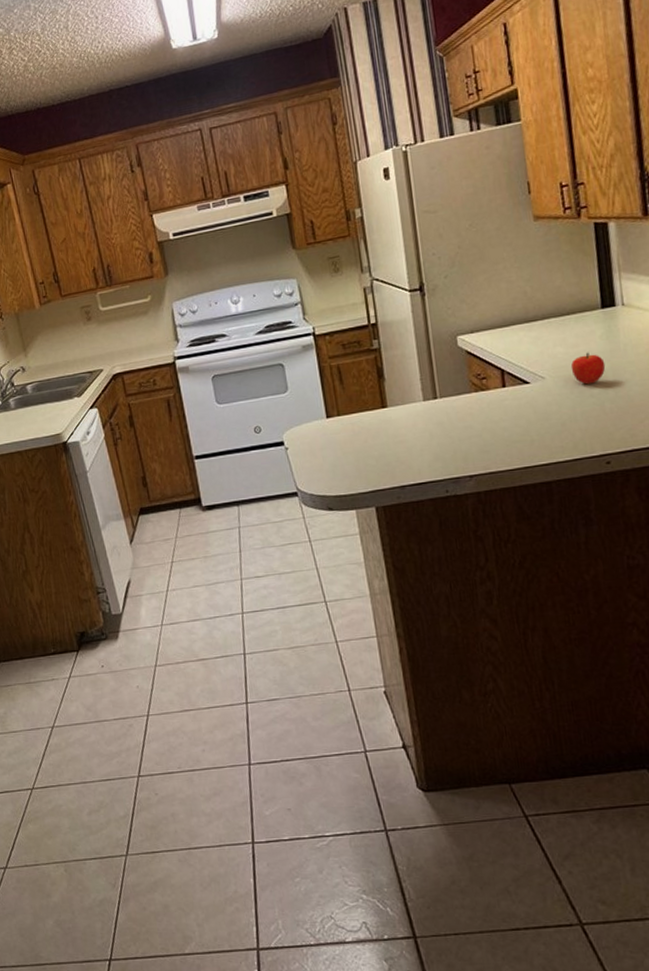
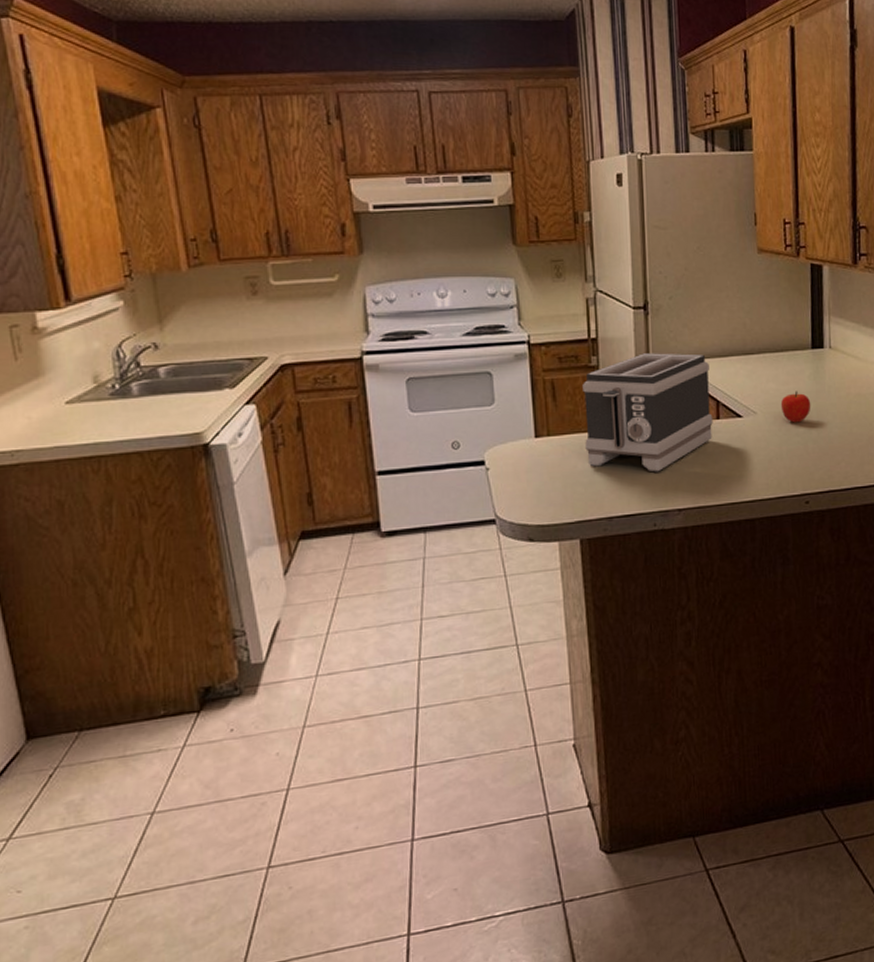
toaster: none [366,326,500,442] -> present [583,353,713,472]

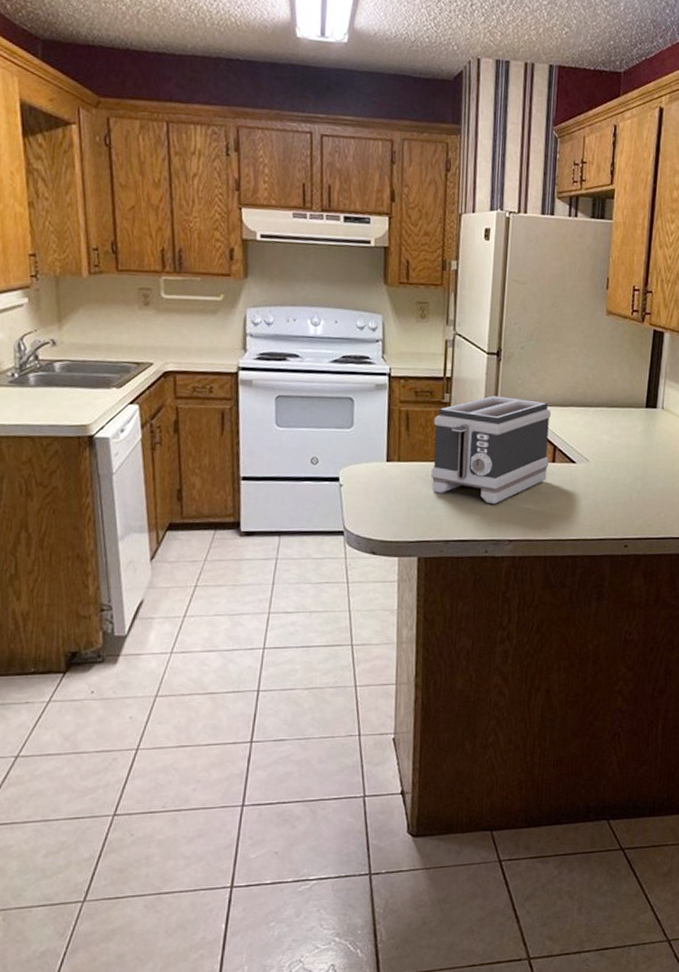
fruit: present [780,391,811,423] -> none [611,444,640,474]

